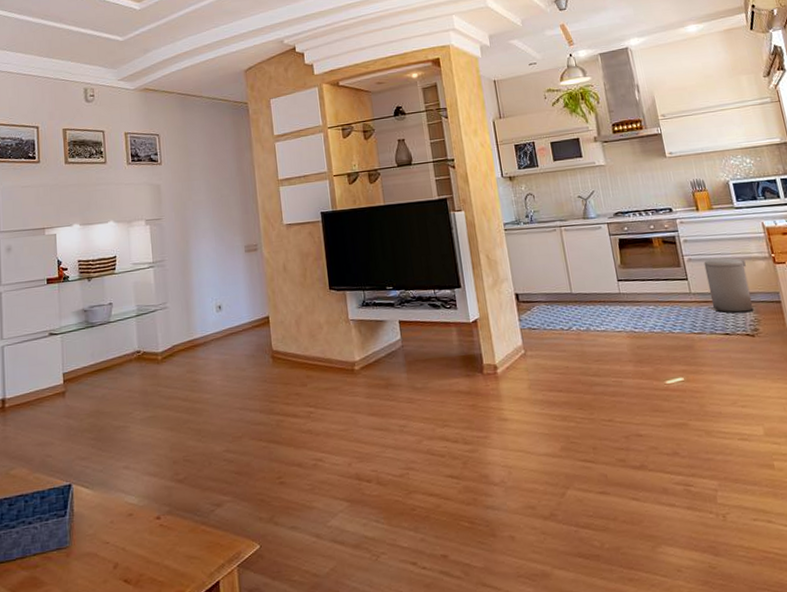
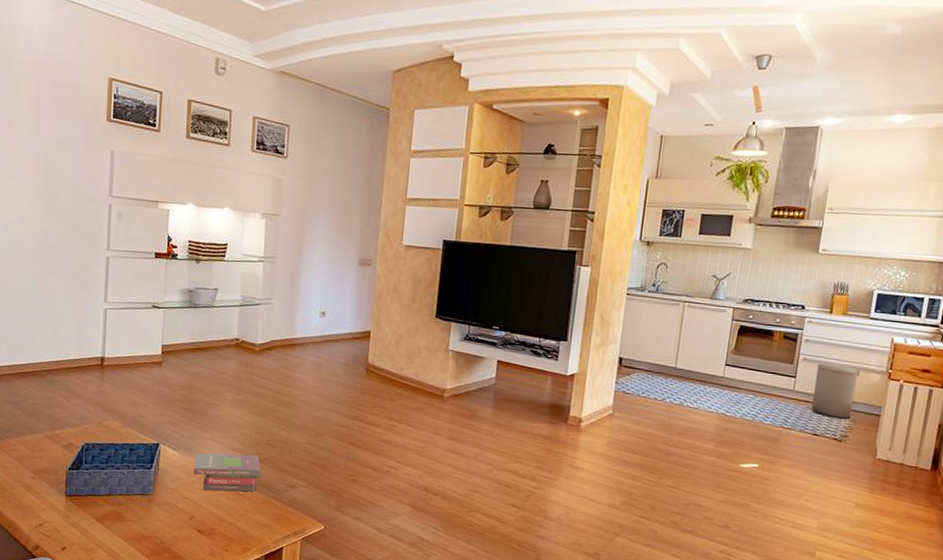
books: none [110,476,183,529] -> present [194,453,261,492]

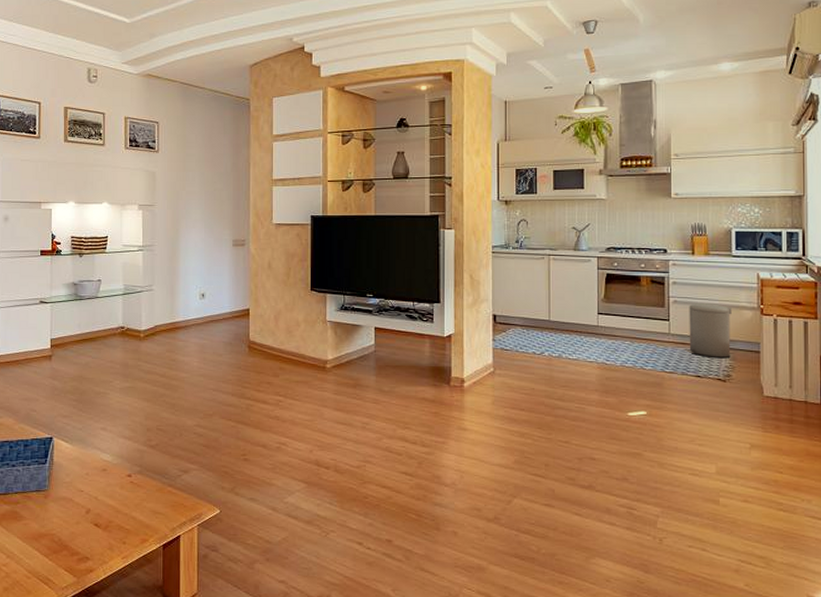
books: present [194,453,261,492] -> none [87,441,154,482]

